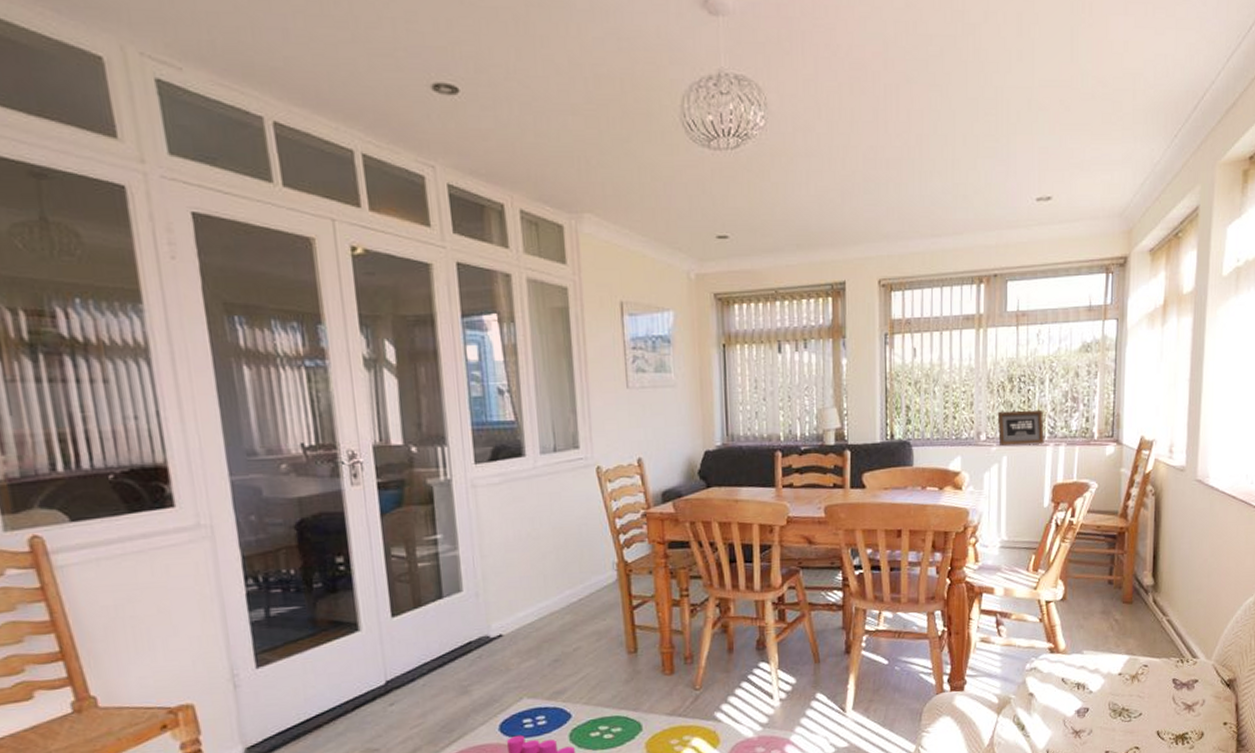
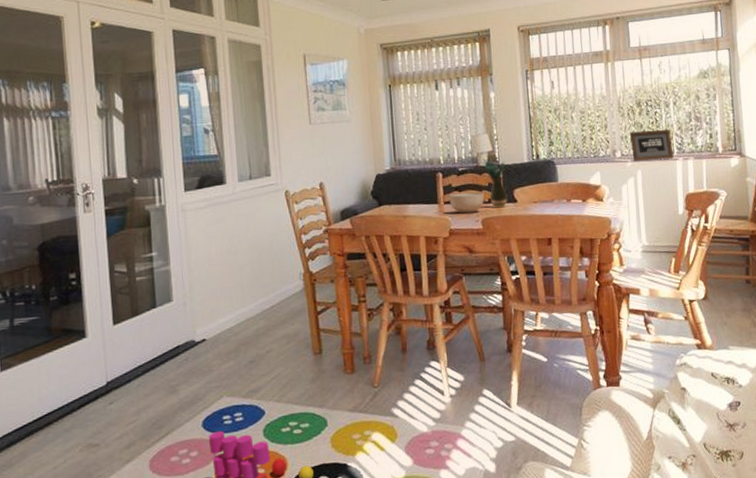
bowl: none [788,475,829,499] -> present [448,192,485,214]
vase: none [829,437,855,494] -> present [483,159,508,208]

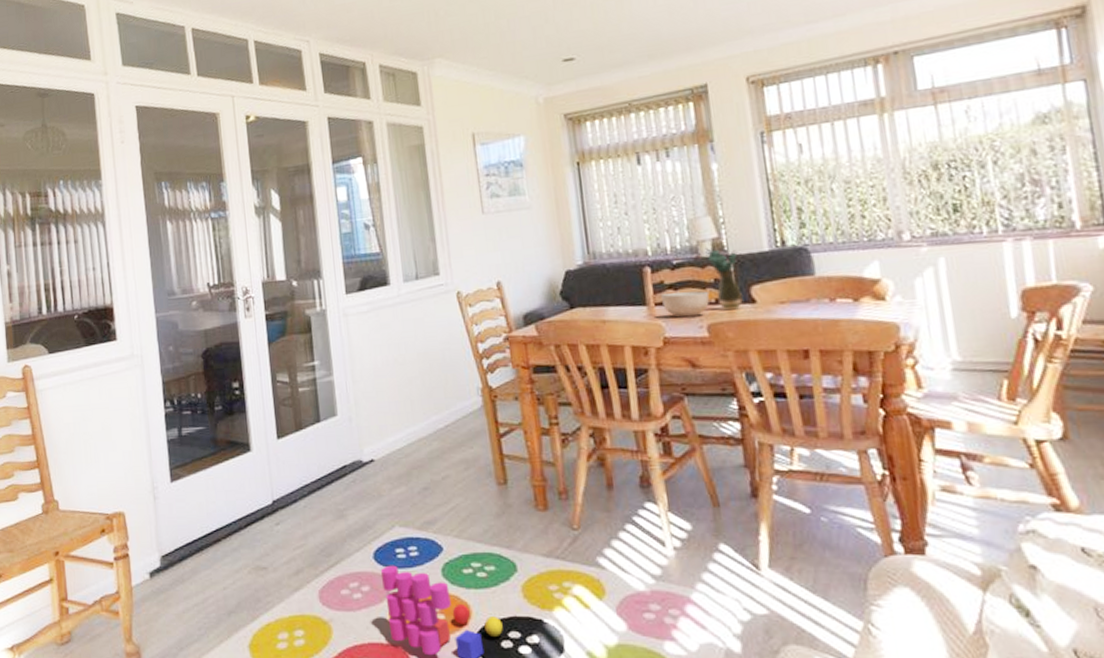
picture frame: present [629,129,674,161] -> none [922,198,998,245]

